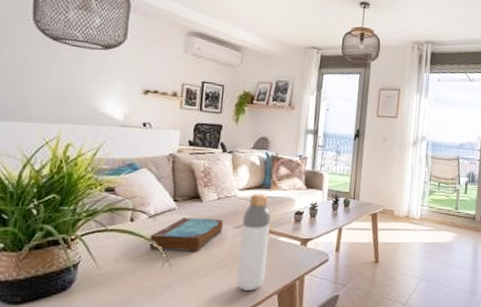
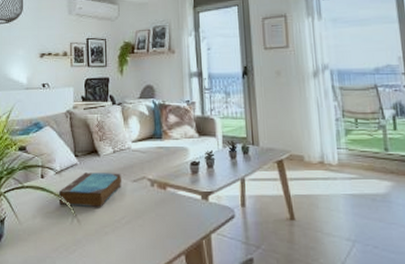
bottle: present [236,193,272,290] -> none [140,144,169,250]

